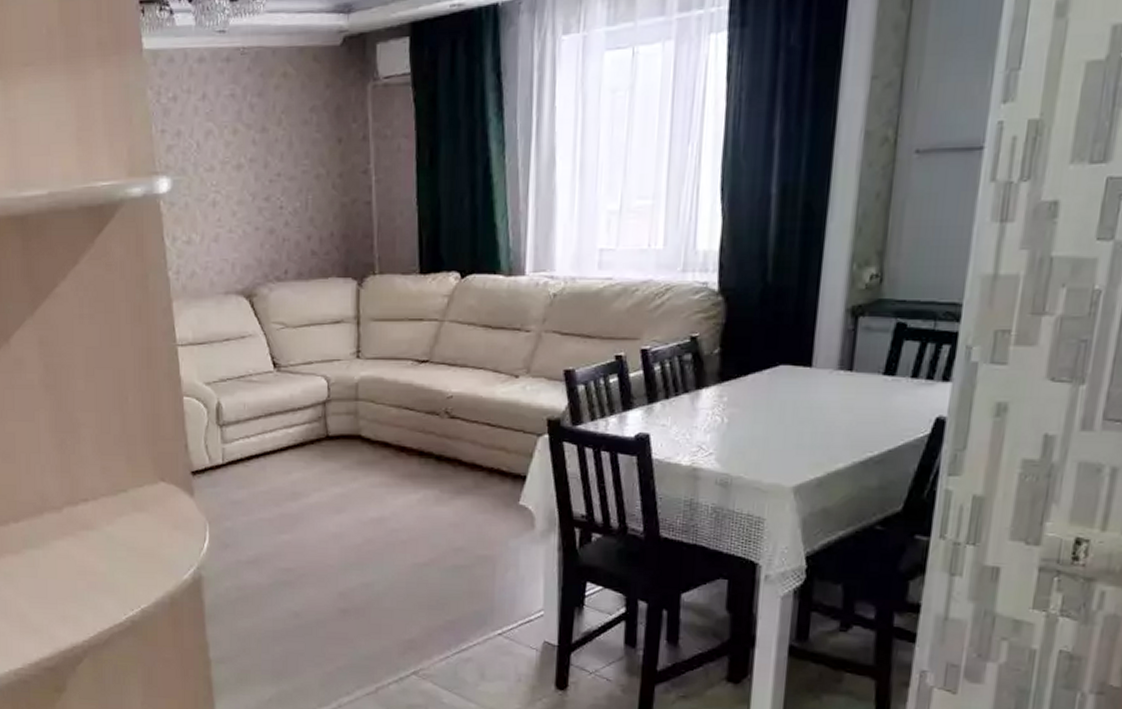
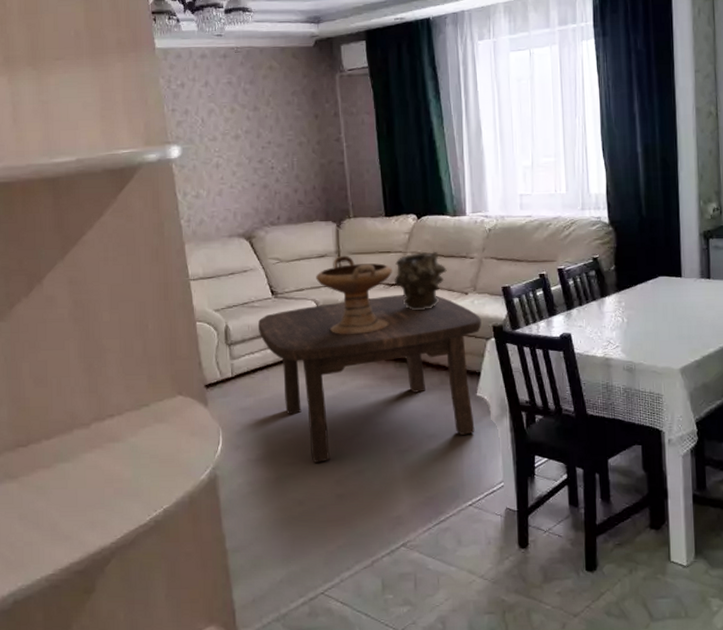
coffee table: none [255,373,533,571] -> present [257,294,482,463]
decorative bowl: none [328,322,424,422] -> present [316,255,392,335]
vase: none [425,320,494,395] -> present [394,251,447,311]

